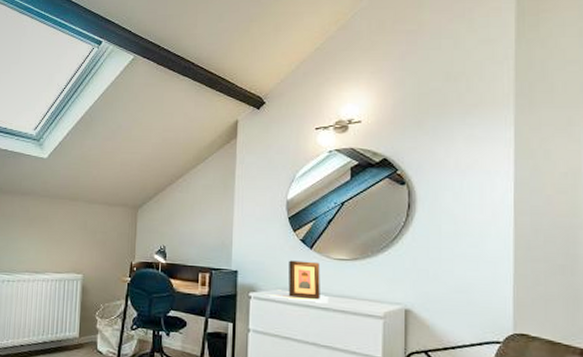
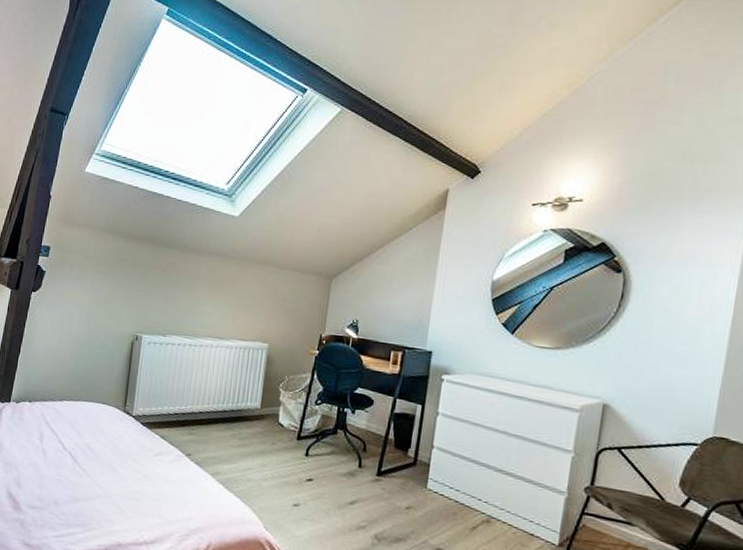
picture frame: present [288,260,320,300] -> none [483,344,520,388]

